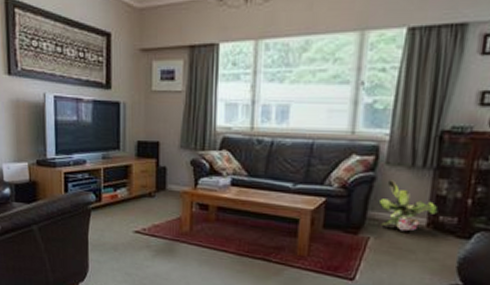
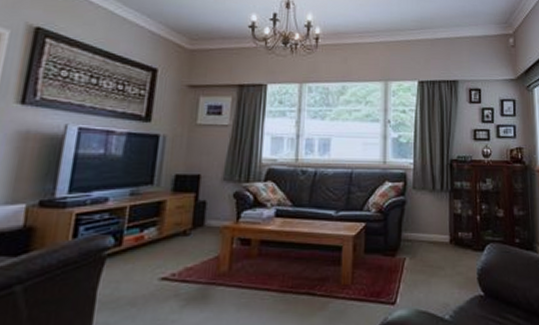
decorative plant: present [378,180,439,232] -> none [410,203,457,249]

